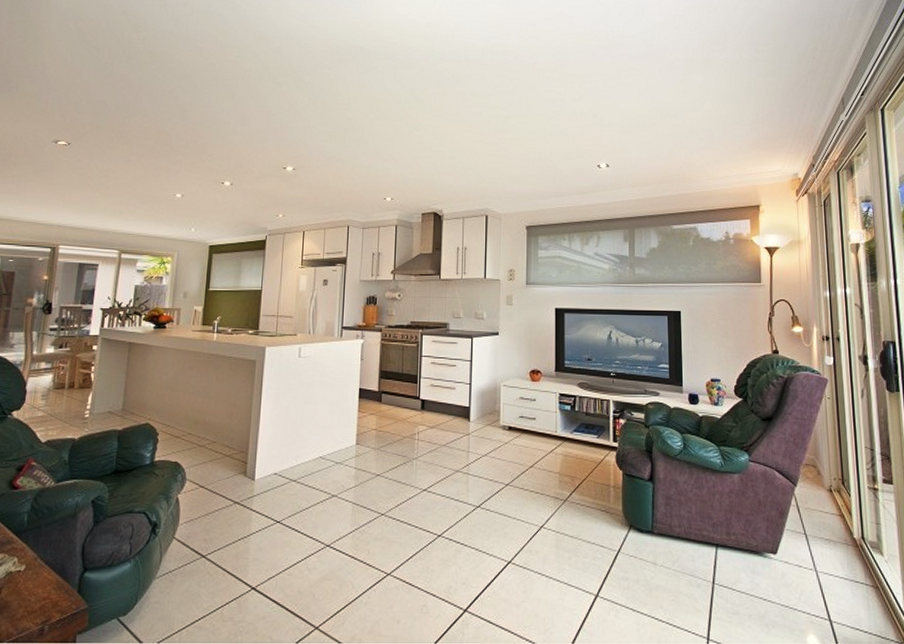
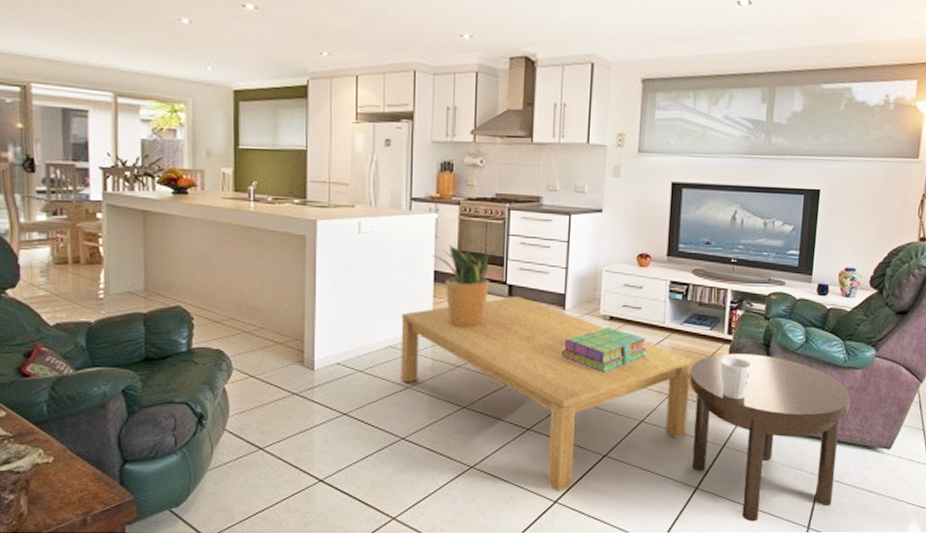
coffee table: none [328,410,583,599] -> present [400,296,692,491]
potted plant: none [359,365,407,439] -> present [433,244,491,327]
stack of books: none [468,436,543,481] -> present [562,326,648,374]
side table: none [582,459,732,632] -> present [689,353,851,522]
mug: none [609,463,638,505] -> present [720,357,752,400]

